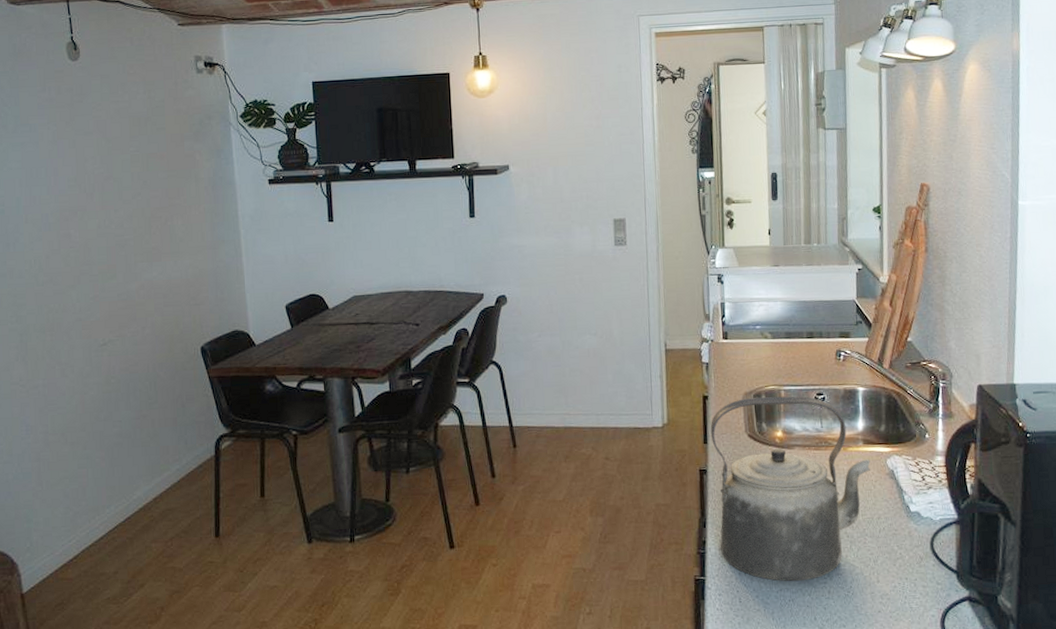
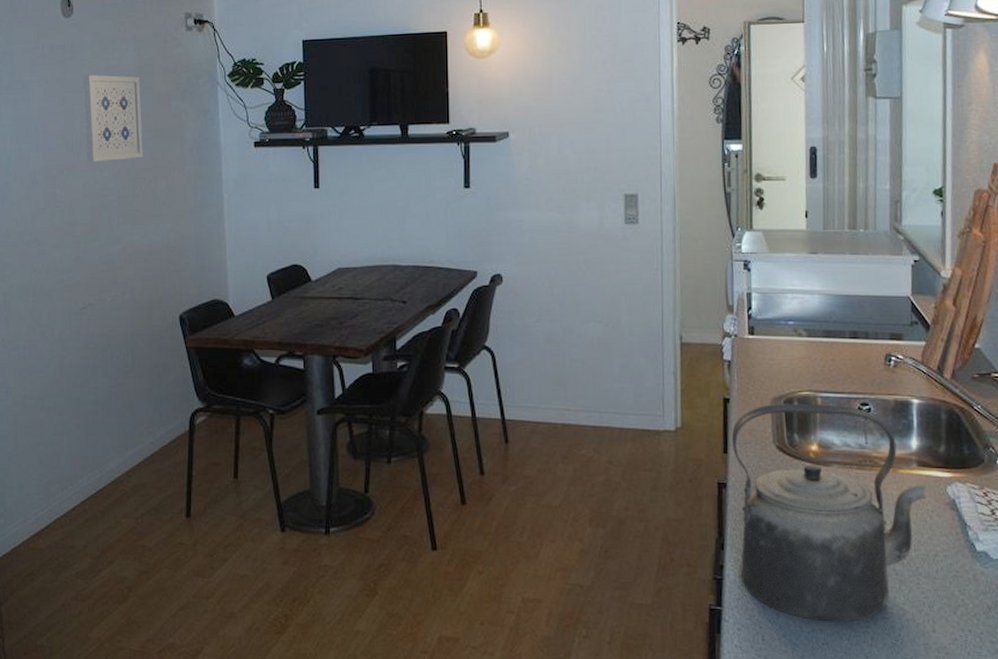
wall art: none [94,117,158,203] -> present [84,75,143,163]

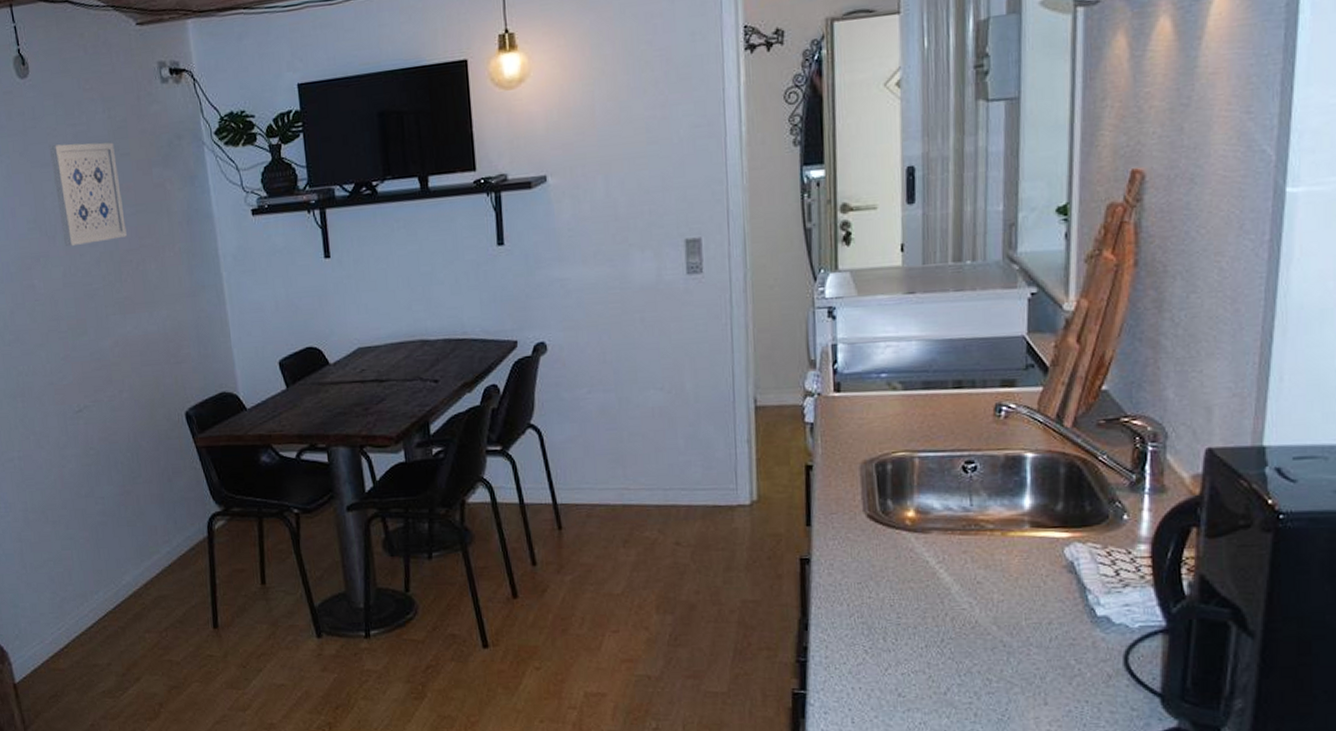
kettle: present [731,404,927,623] -> none [815,464,1041,700]

